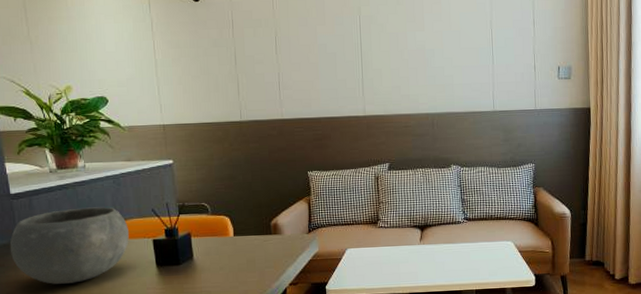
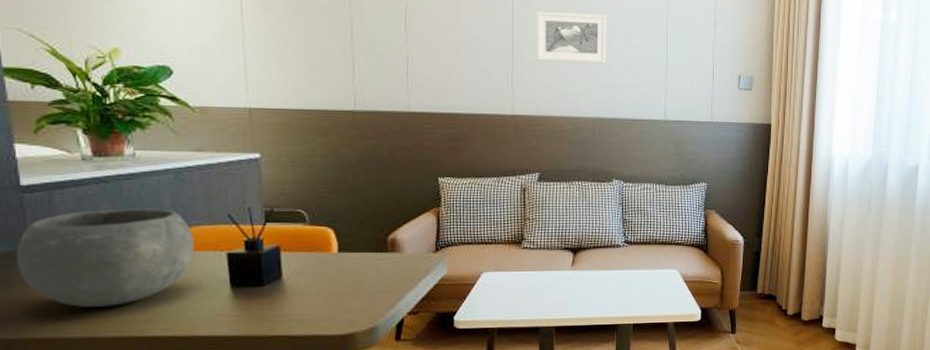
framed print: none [380,24,441,69] -> present [536,10,607,64]

